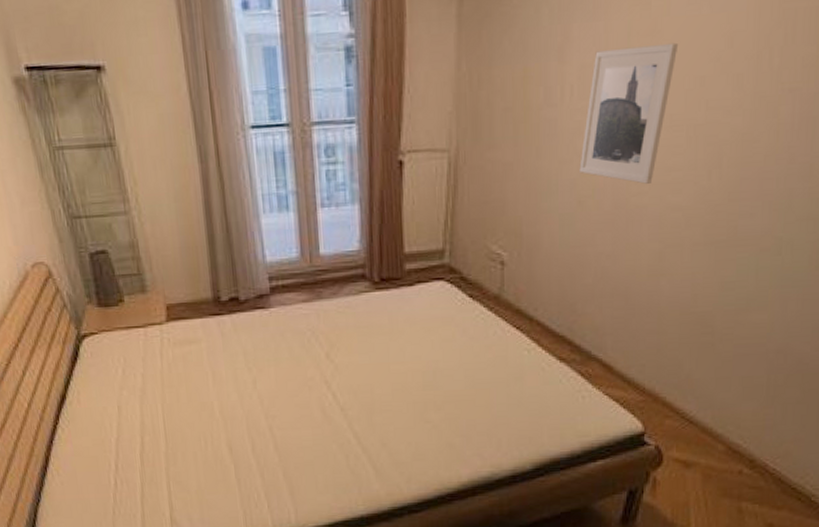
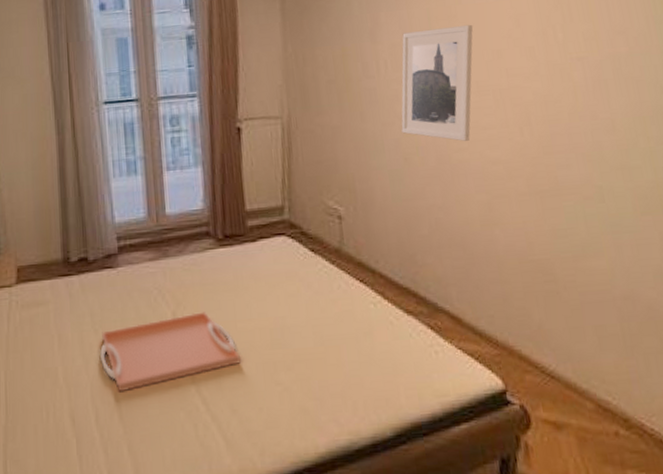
serving tray: none [254,353,392,426] -> present [99,311,241,392]

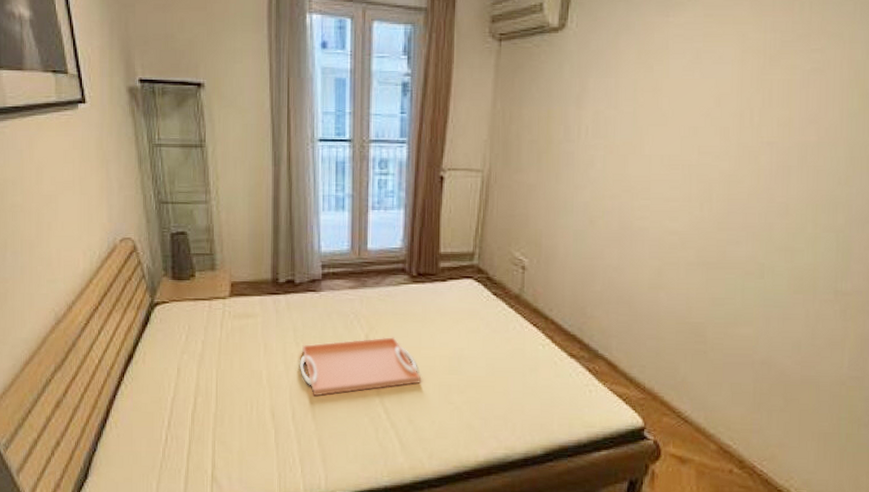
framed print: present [401,24,473,141] -> none [592,99,676,210]

